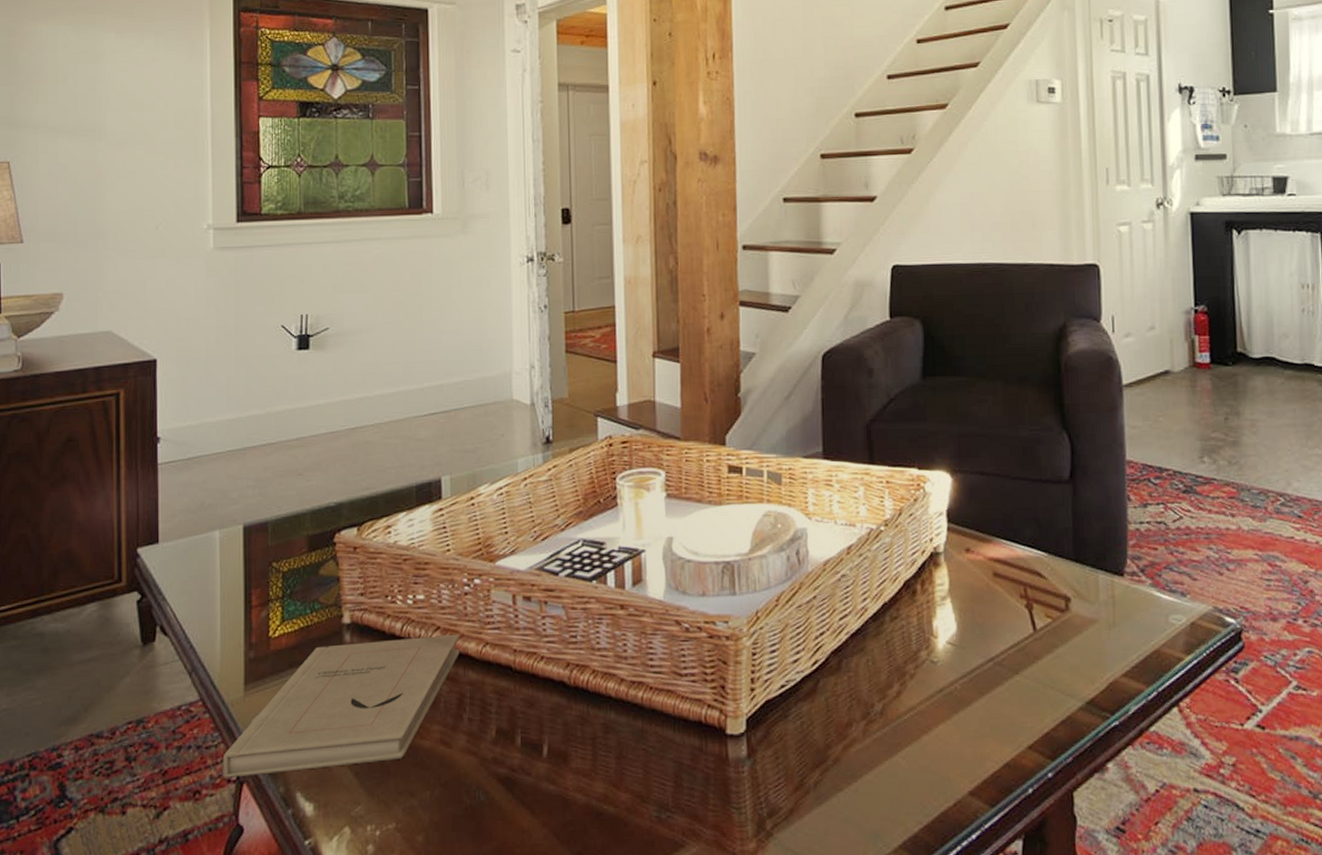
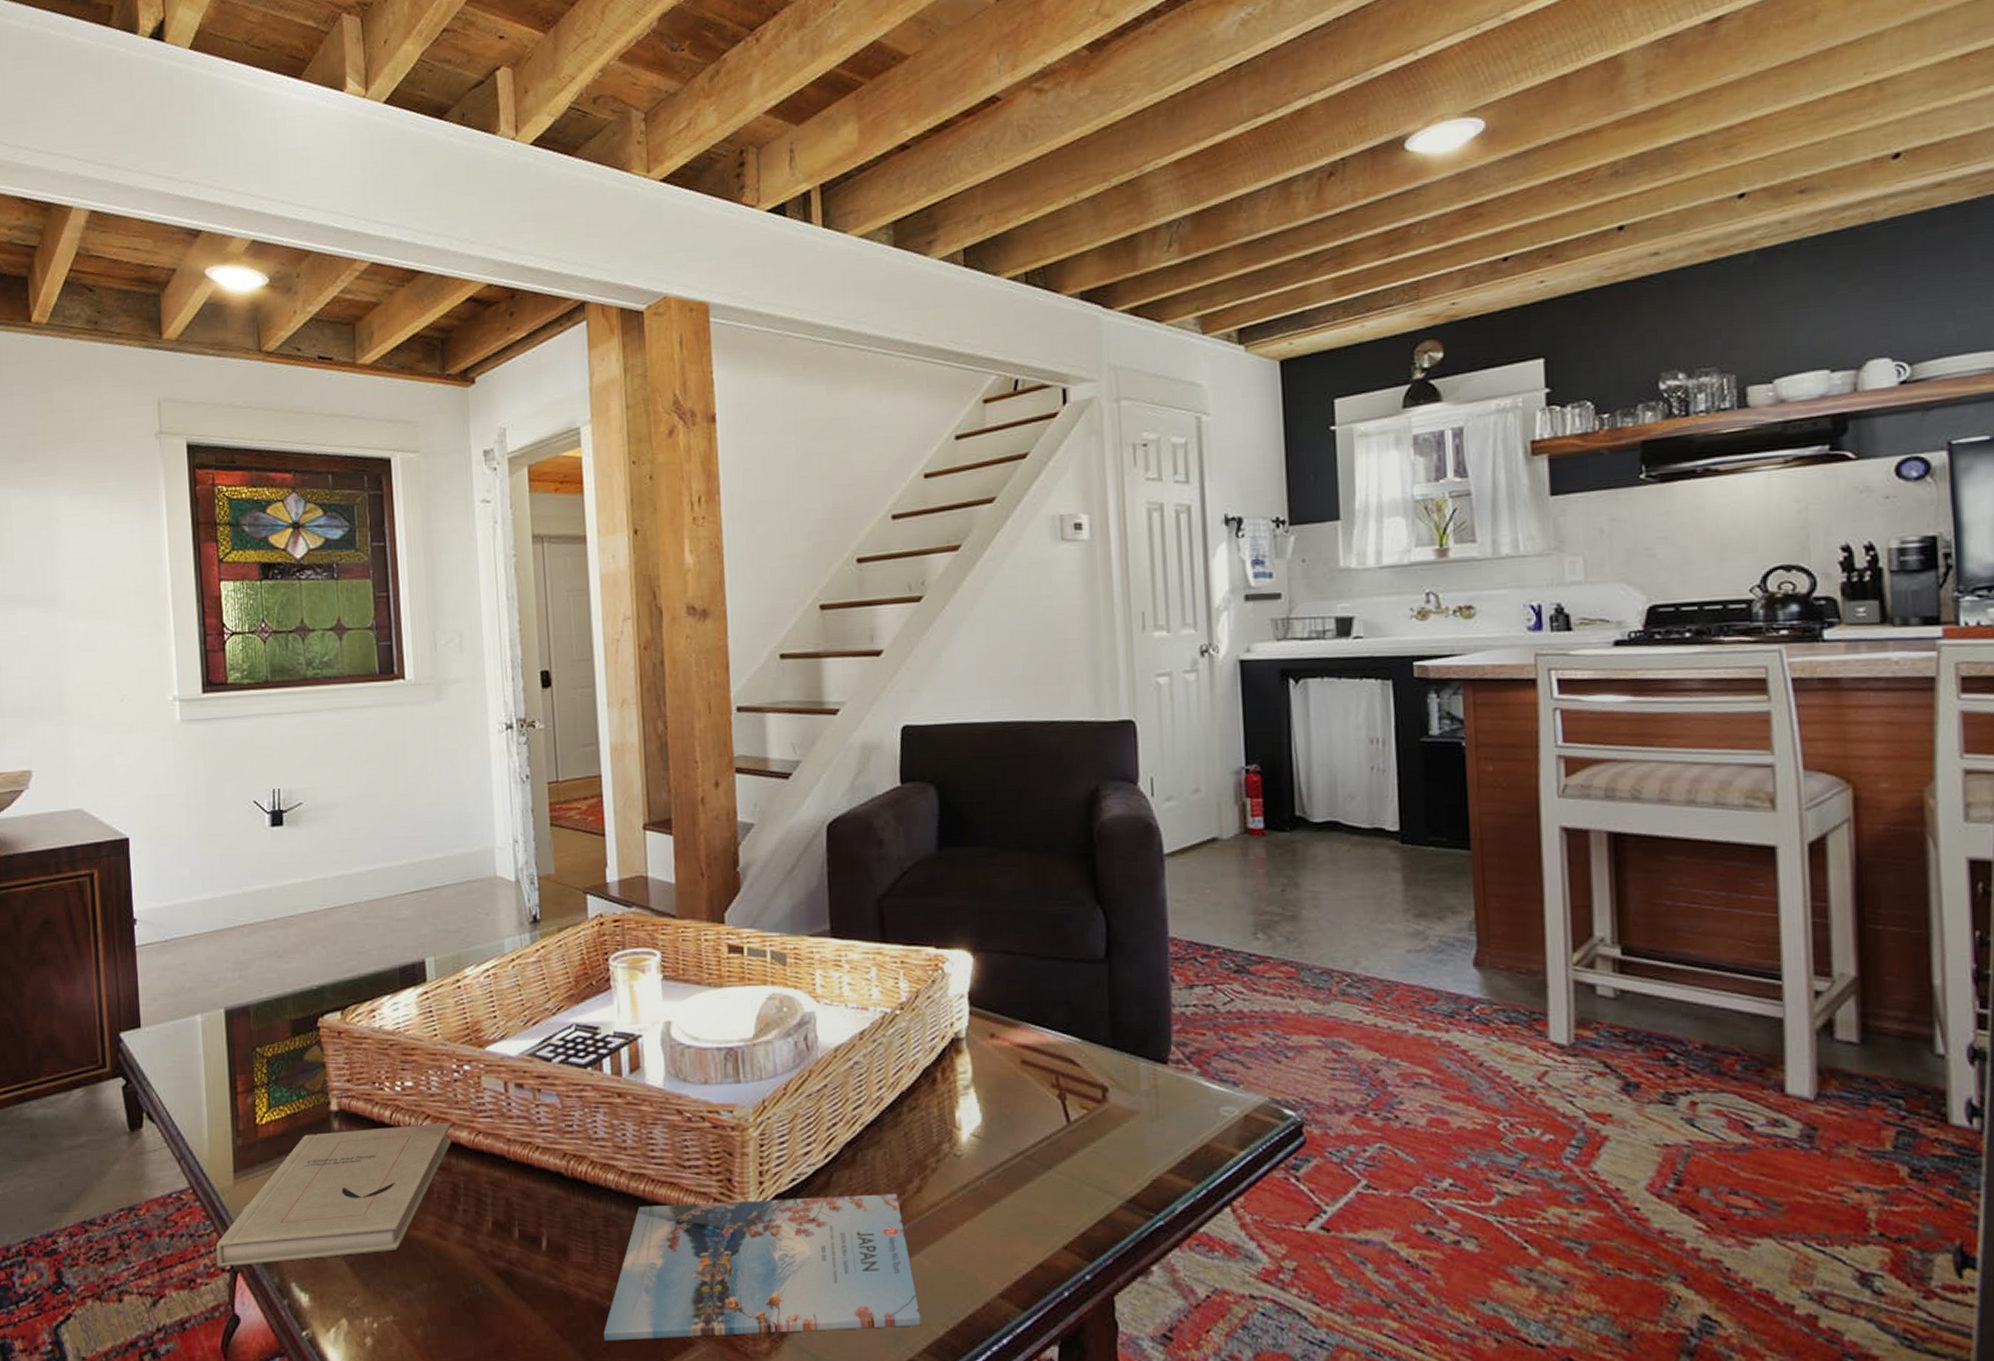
magazine: none [599,698,898,844] -> present [603,1194,921,1341]

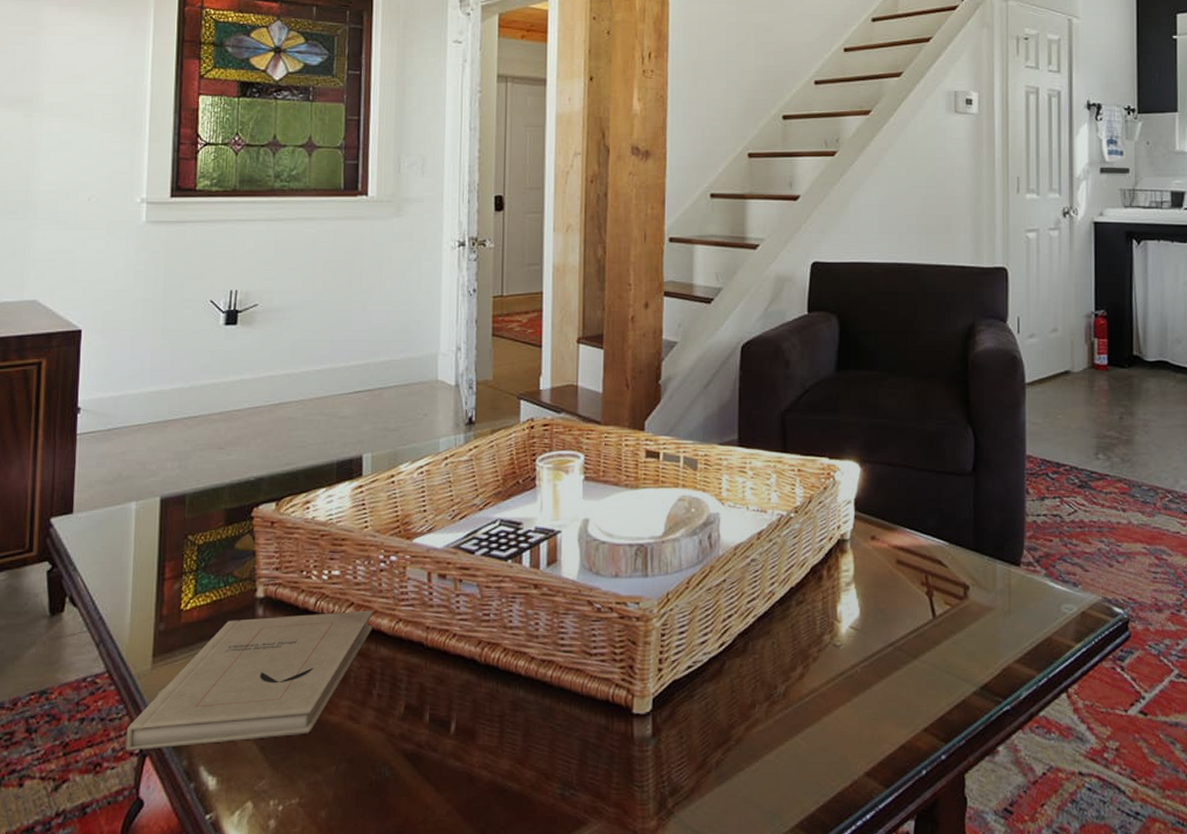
magazine: present [603,1194,921,1341] -> none [502,680,795,820]

